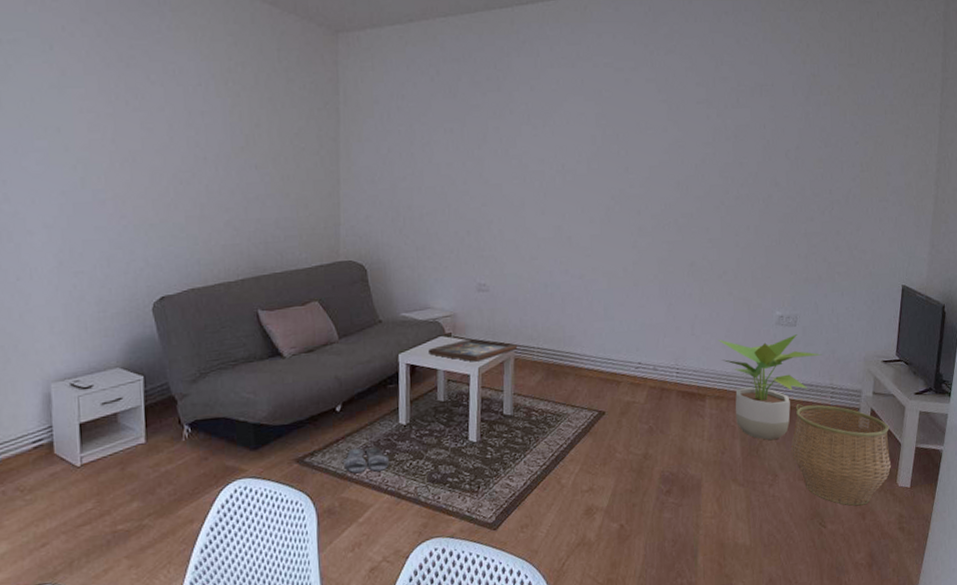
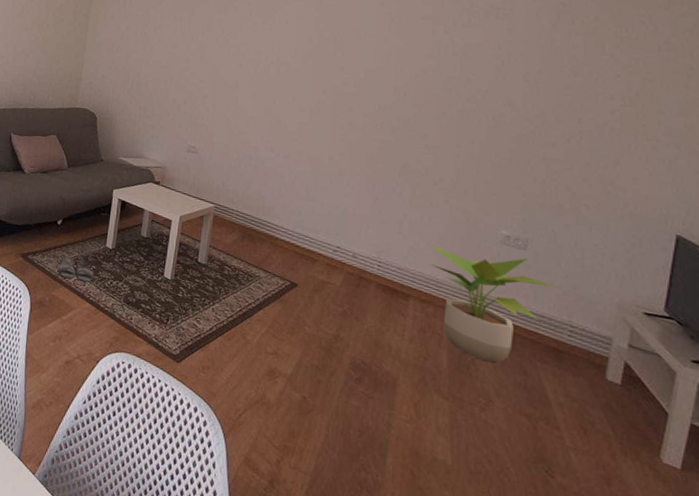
decorative tray: present [428,338,518,362] -> none [138,189,218,211]
basket: present [790,404,891,506] -> none [511,332,651,470]

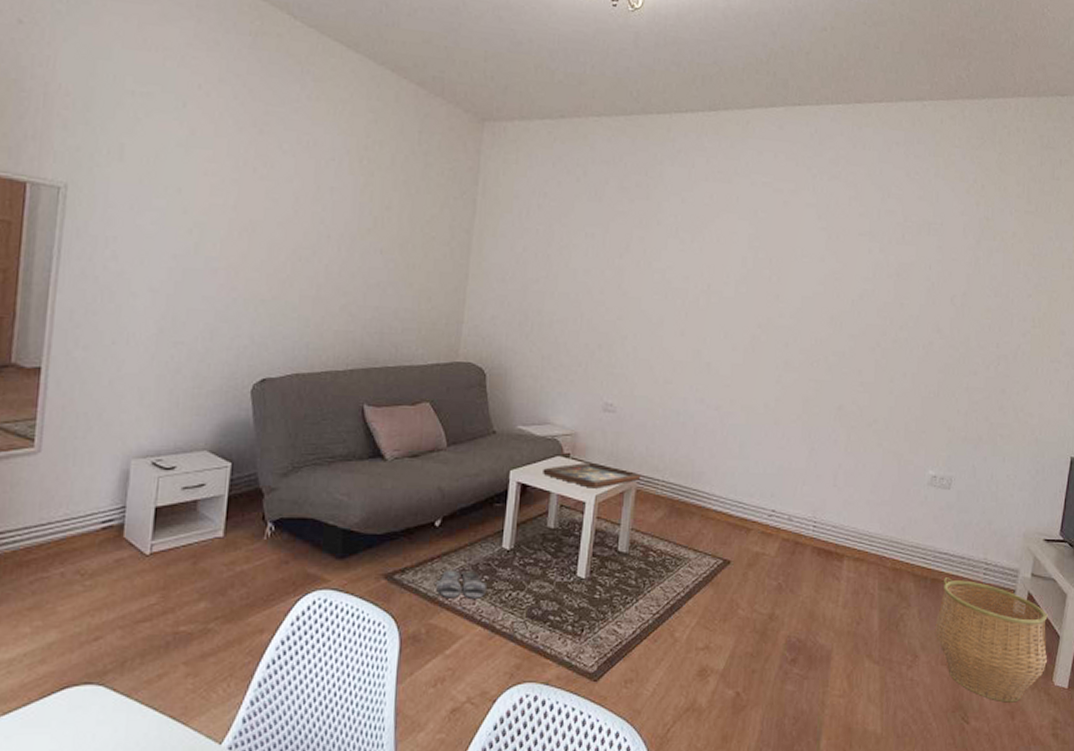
decorative tray: none [138,189,218,211] -> present [543,462,641,489]
potted plant: present [428,244,559,363] -> none [862,495,977,614]
basket: none [511,332,651,470] -> present [935,577,1048,703]

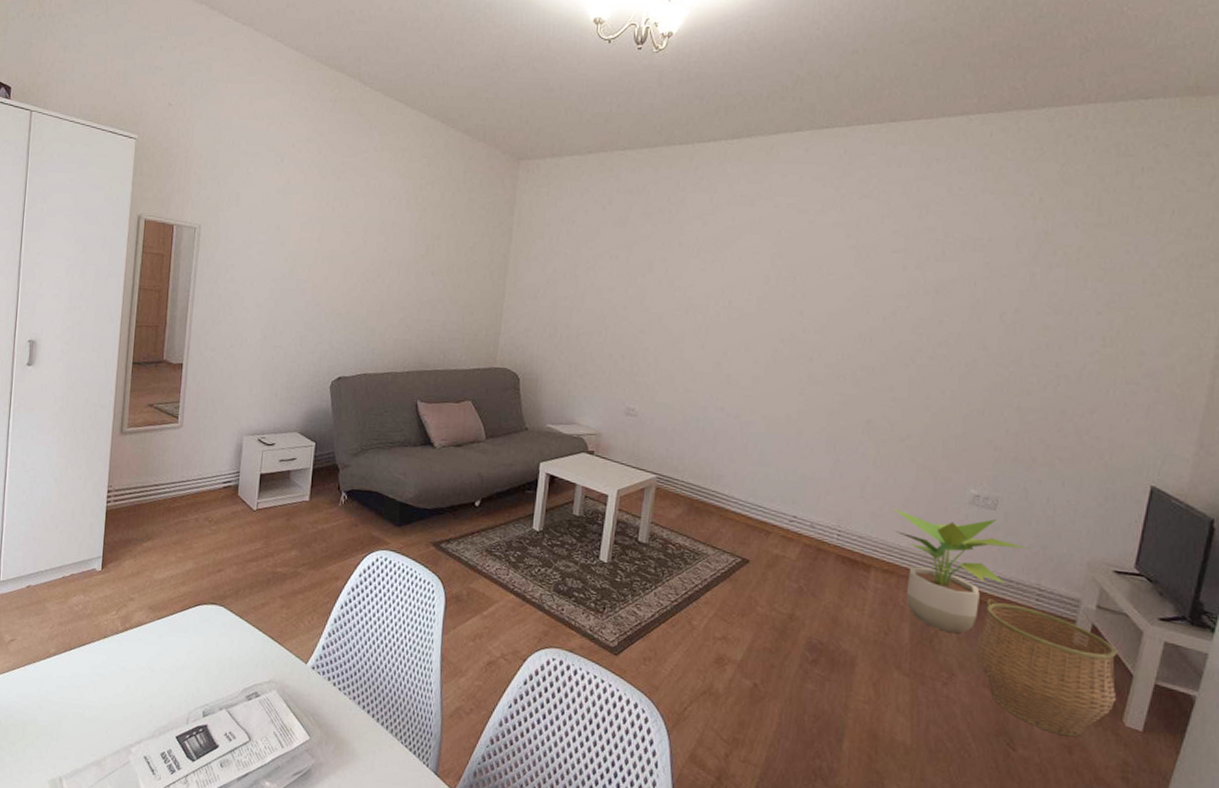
slippers: present [436,569,488,599] -> none [476,543,520,571]
decorative tray: present [543,462,641,489] -> none [569,459,661,484]
potted plant: none [862,495,977,614] -> present [892,509,1029,633]

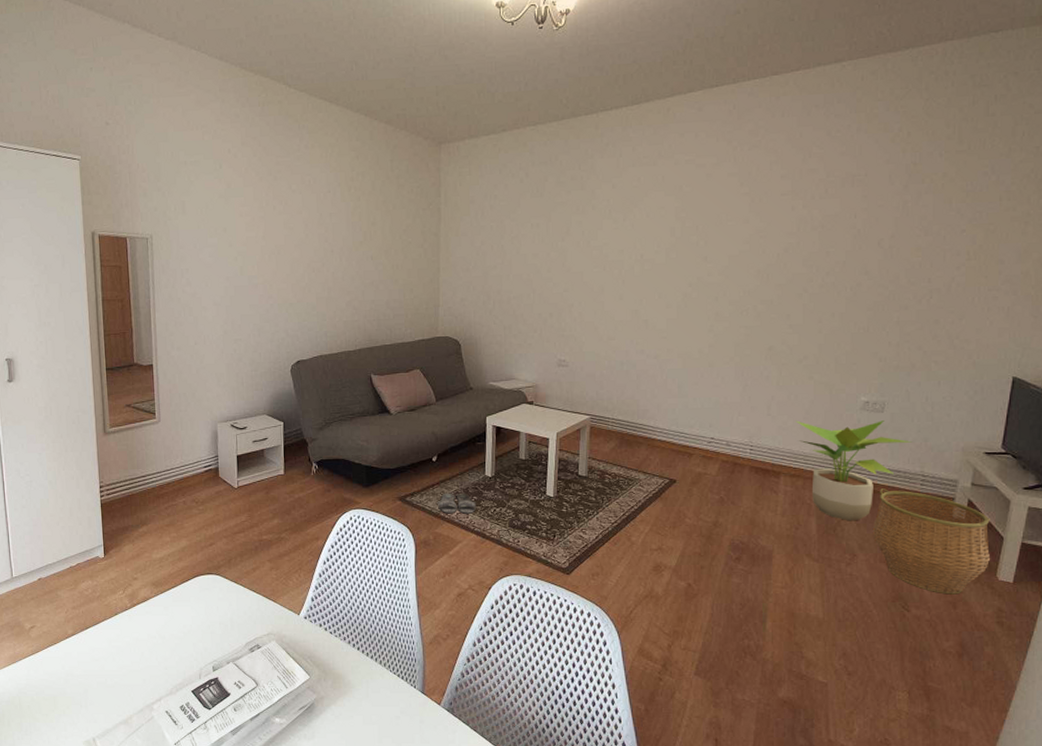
slippers: none [476,543,520,571] -> present [438,493,477,514]

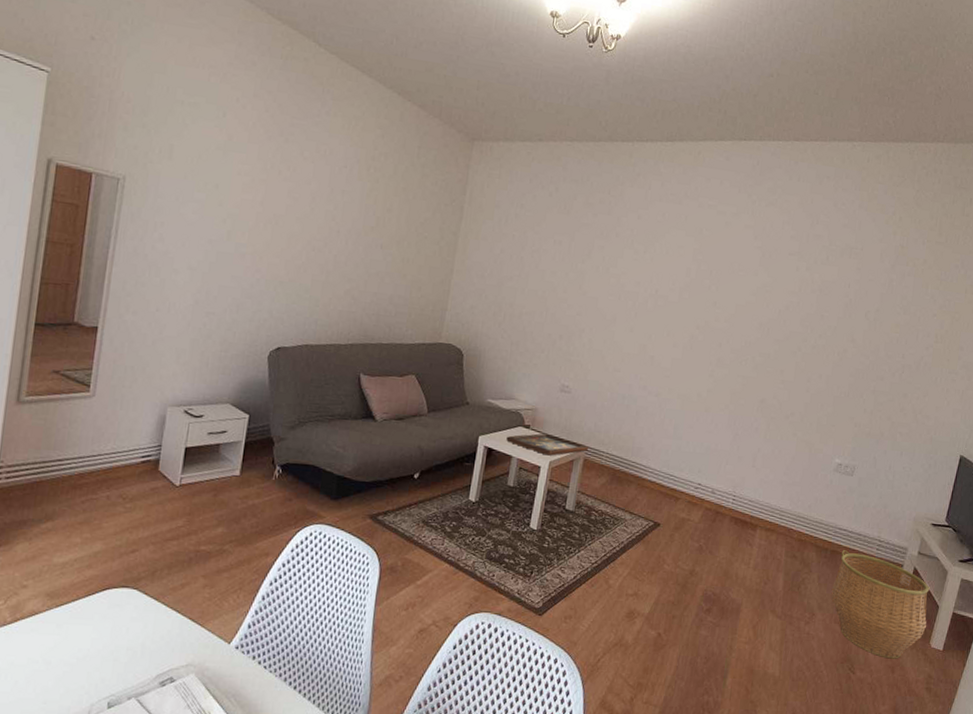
slippers: present [438,493,477,514] -> none [412,514,455,541]
decorative tray: none [512,407,594,427] -> present [506,433,589,456]
potted plant: present [795,421,912,520] -> none [776,476,874,580]

